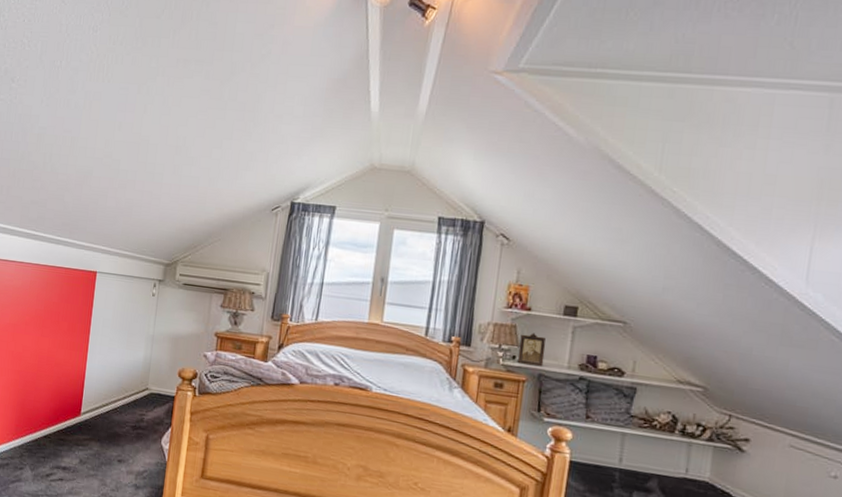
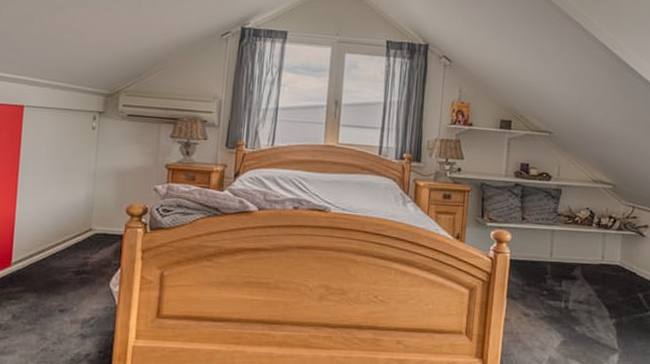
photo frame: present [517,333,546,367] -> none [462,146,486,177]

